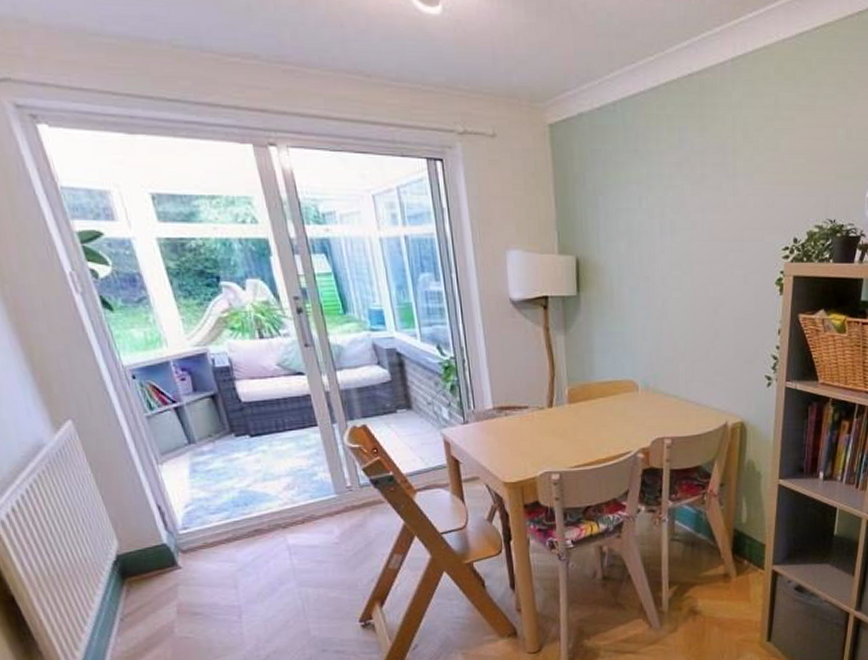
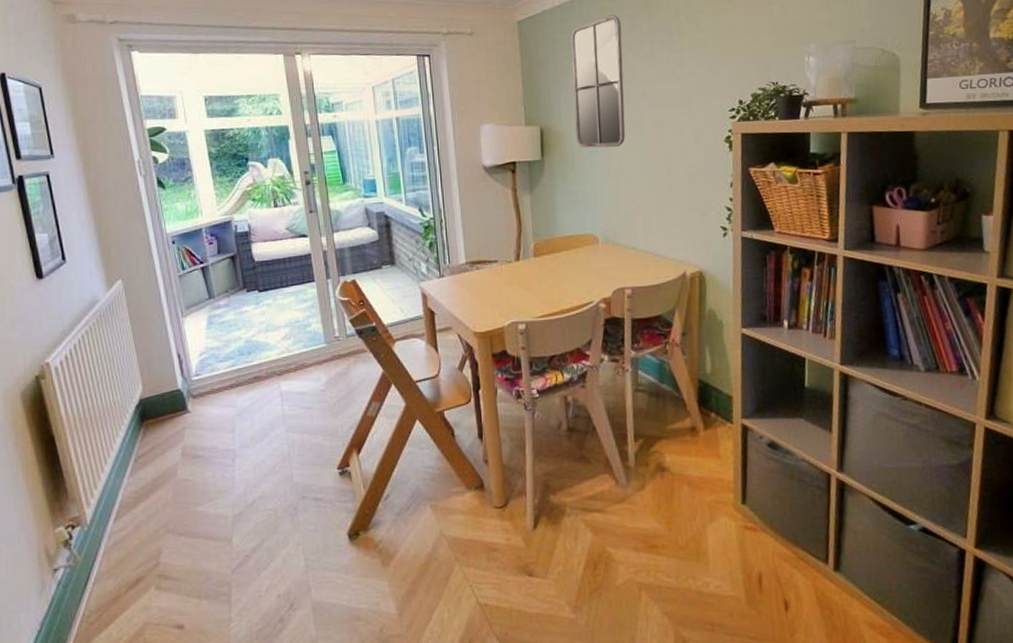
home mirror: none [611,125,671,285] -> present [570,15,626,148]

